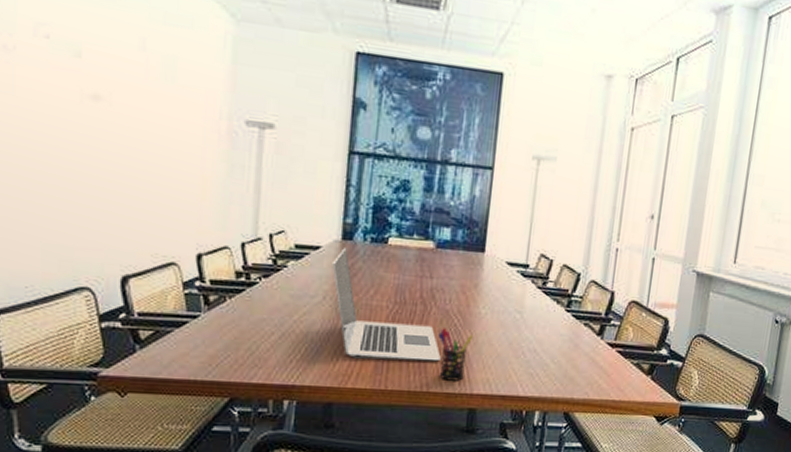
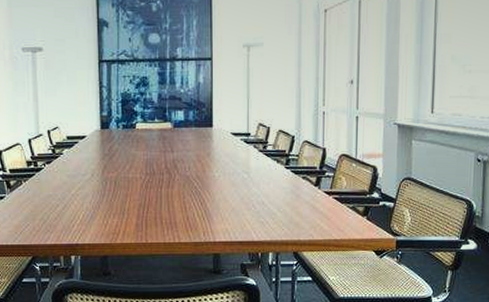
laptop: present [332,248,441,362] -> none [96,135,187,220]
pen holder: present [438,328,473,381] -> none [183,191,211,232]

